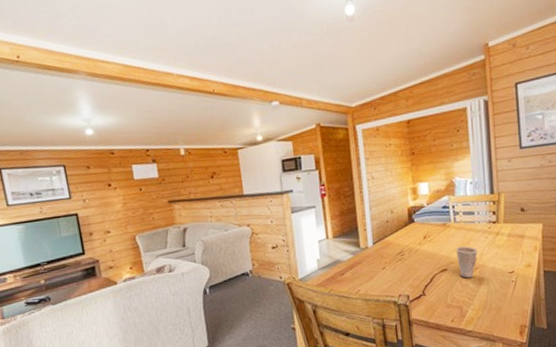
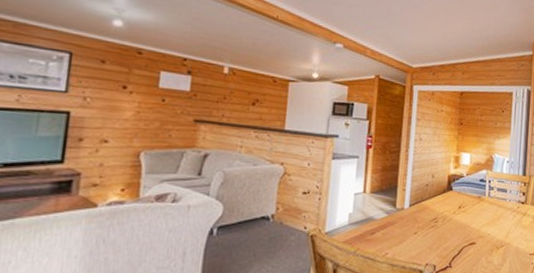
cup: present [456,246,478,279] -> none [486,222,506,255]

